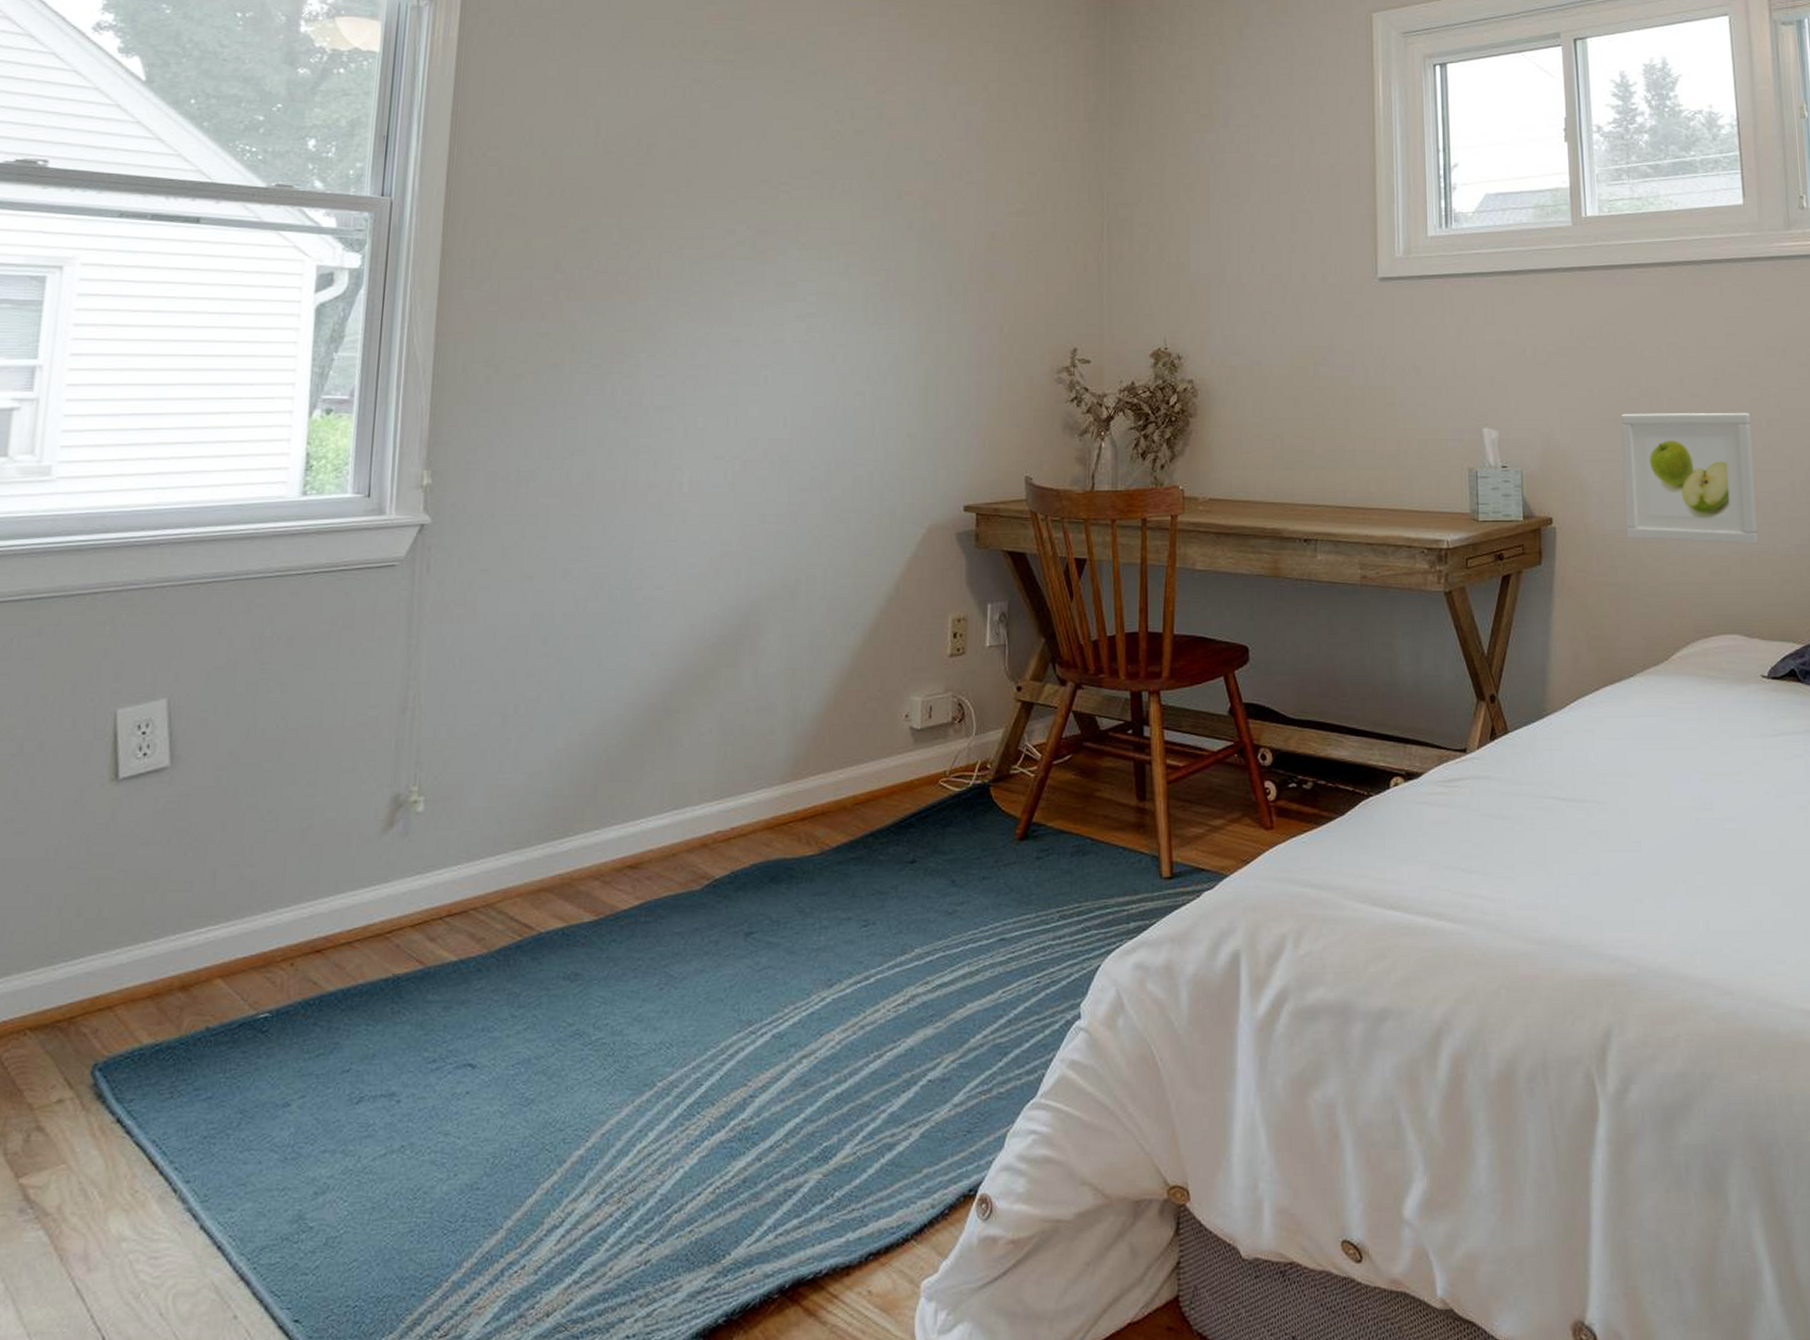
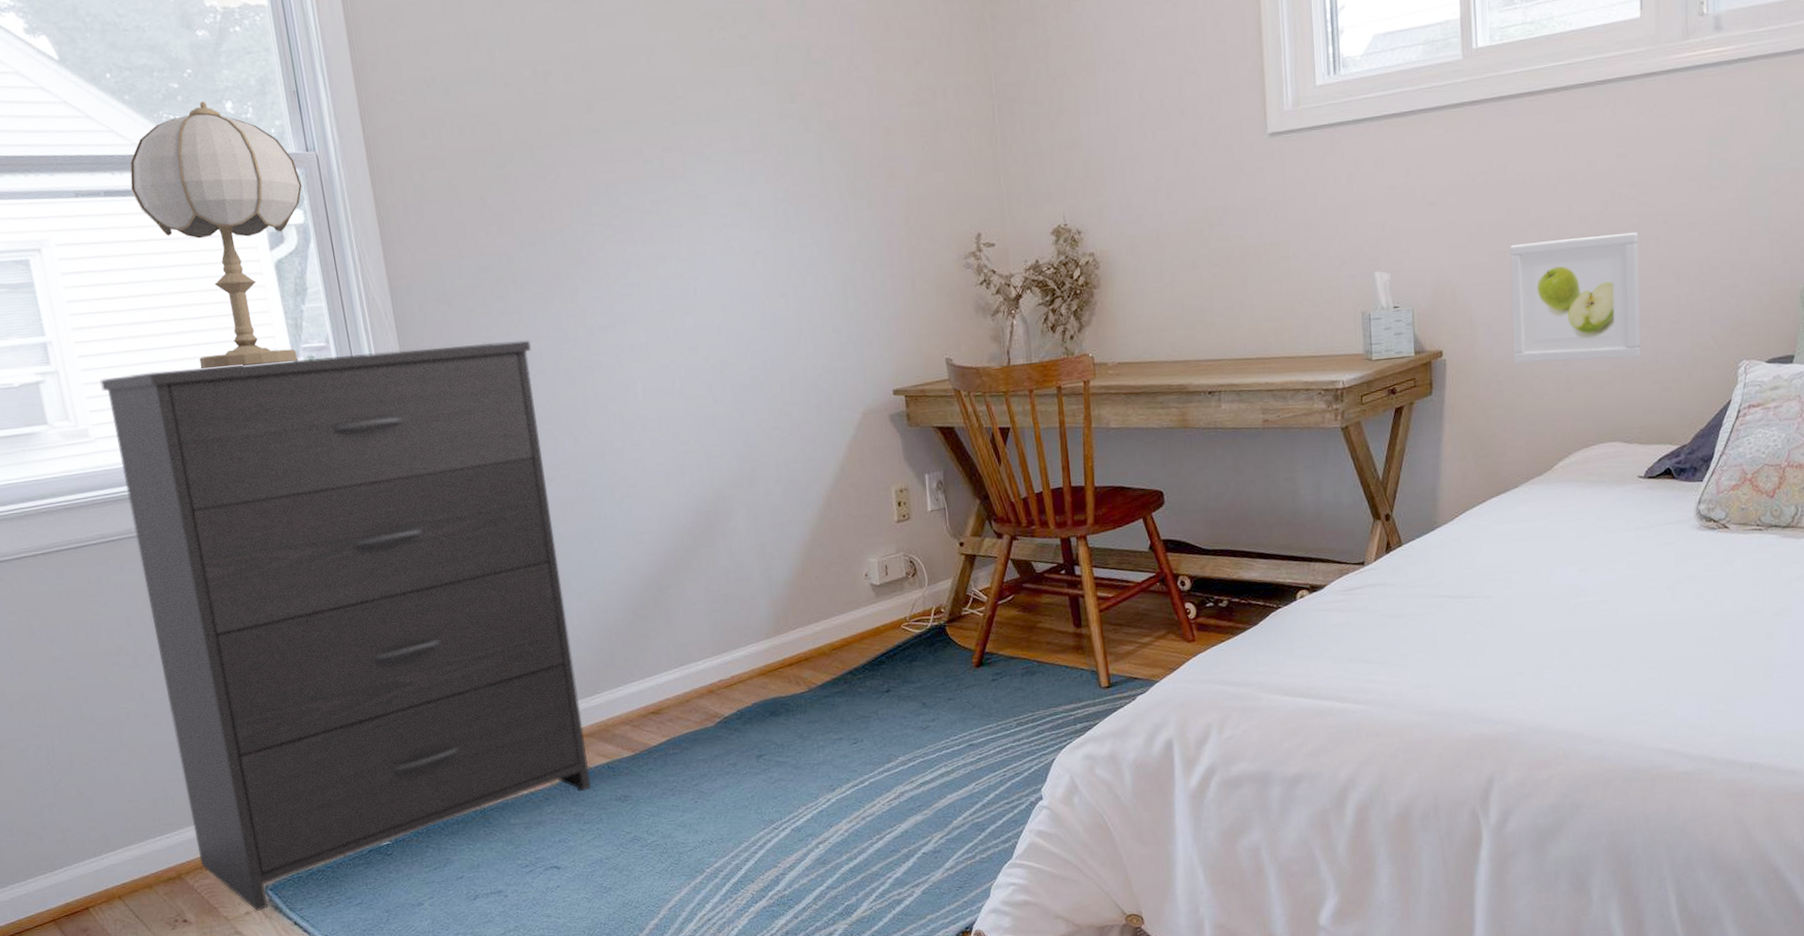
dresser: none [20,409,577,1098] -> present [100,340,591,911]
table lamp: none [181,136,368,412] -> present [130,101,303,369]

